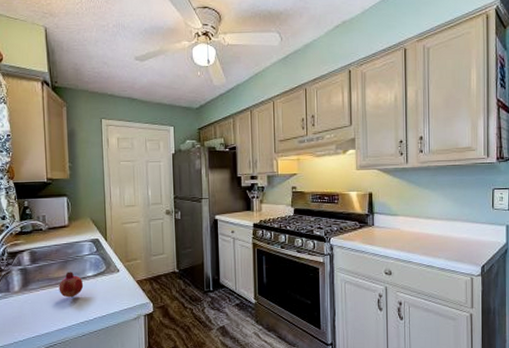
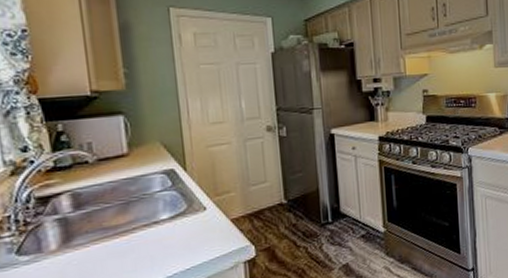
fruit: present [59,271,84,298] -> none [118,215,156,251]

